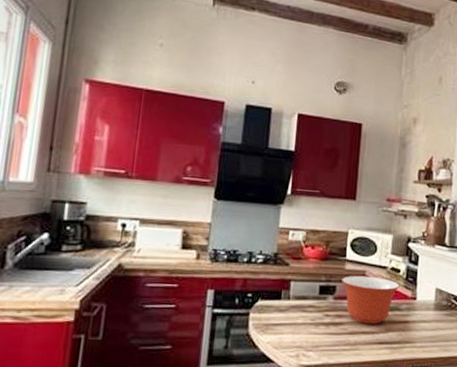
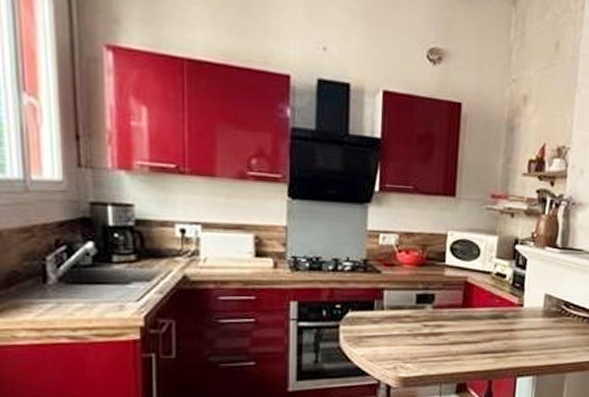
mixing bowl: present [342,275,400,324] -> none [441,282,505,333]

